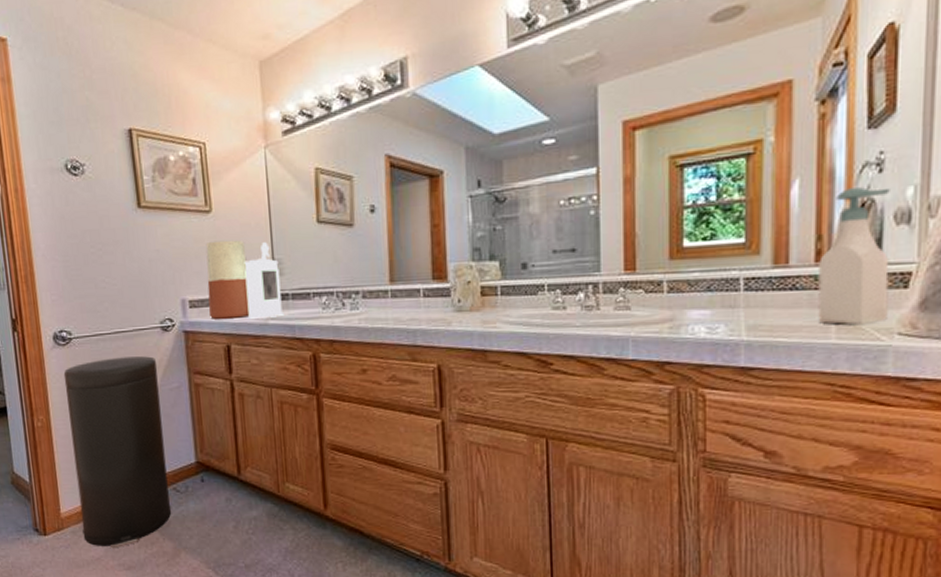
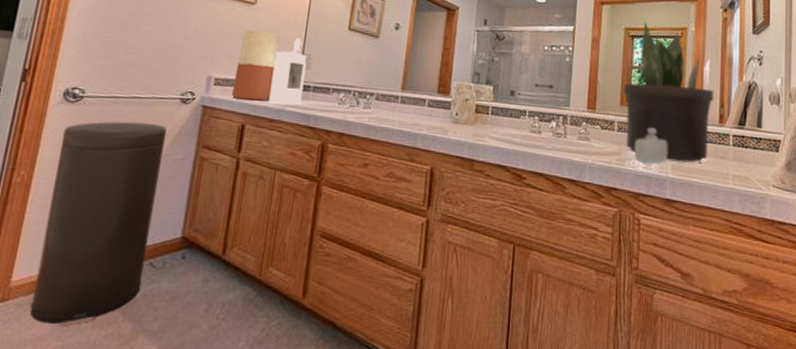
planter: none [673,143,807,321] -> present [623,22,714,163]
perfume bottle: none [692,281,739,328] -> present [634,127,667,164]
soap bottle: present [818,187,890,326] -> none [720,73,767,176]

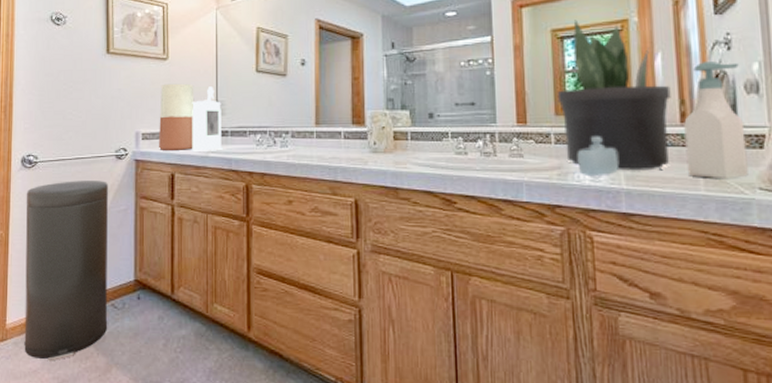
soap bottle: none [720,73,767,176] -> present [684,62,748,180]

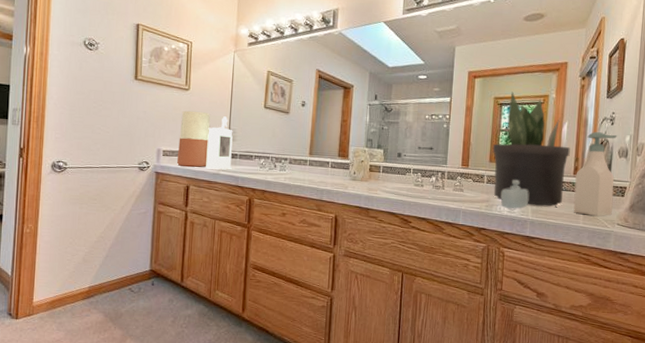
pedal bin: present [24,181,109,362] -> none [49,186,131,333]

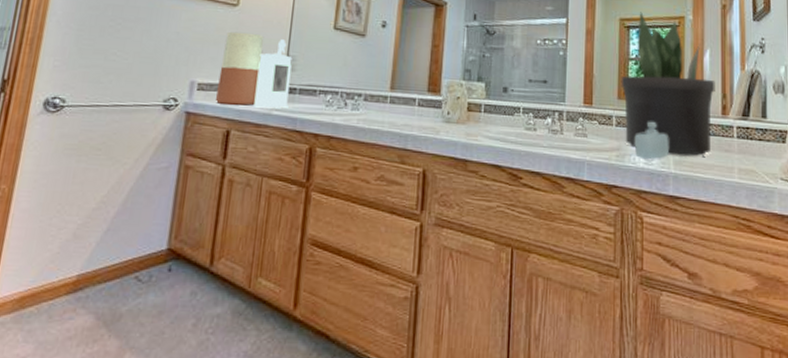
soap bottle: present [573,132,617,217] -> none [725,61,773,170]

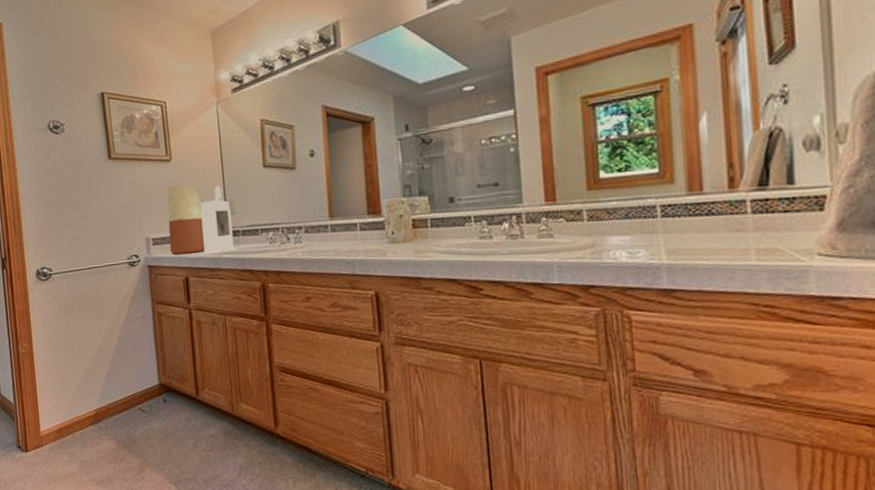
planter: present [621,12,715,158] -> none [589,83,718,246]
perfume bottle: present [634,121,669,160] -> none [612,209,658,253]

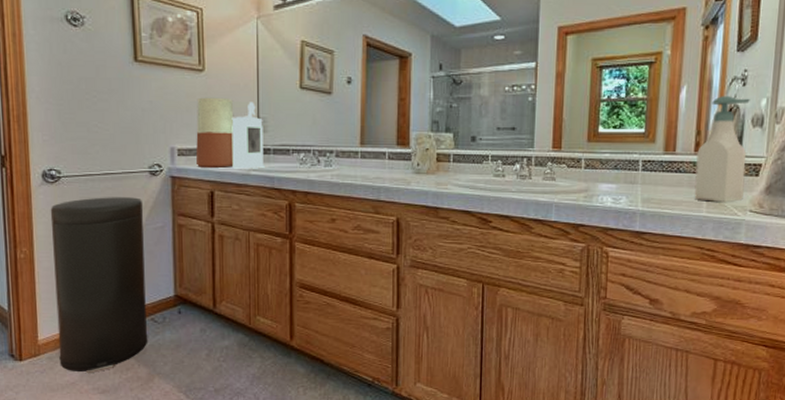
pedal bin: none [44,289,137,465] -> present [50,197,148,374]
soap bottle: none [732,117,806,248] -> present [694,96,750,203]

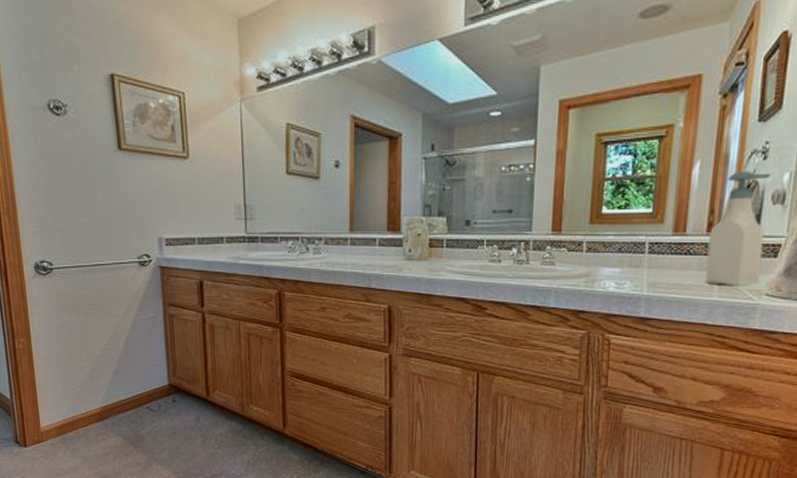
pedal bin: present [50,197,148,374] -> none [44,288,145,460]
vase: present [196,97,234,167] -> none [182,185,222,257]
tissue box: present [231,102,264,169] -> none [218,189,252,258]

